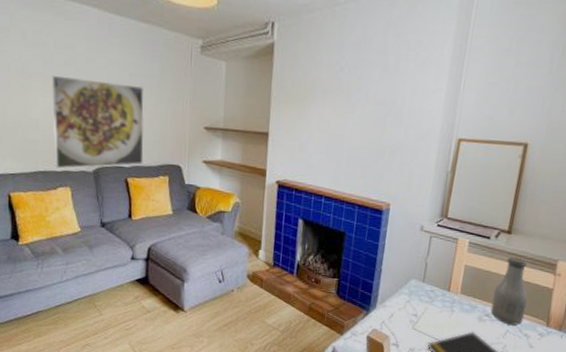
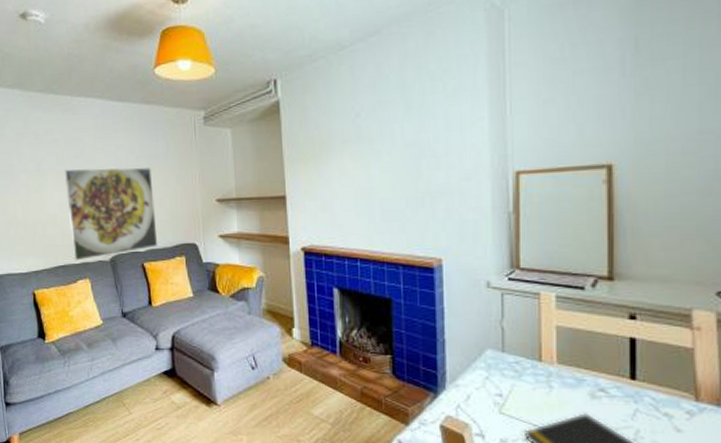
bottle: present [490,257,528,325] -> none [605,310,658,402]

